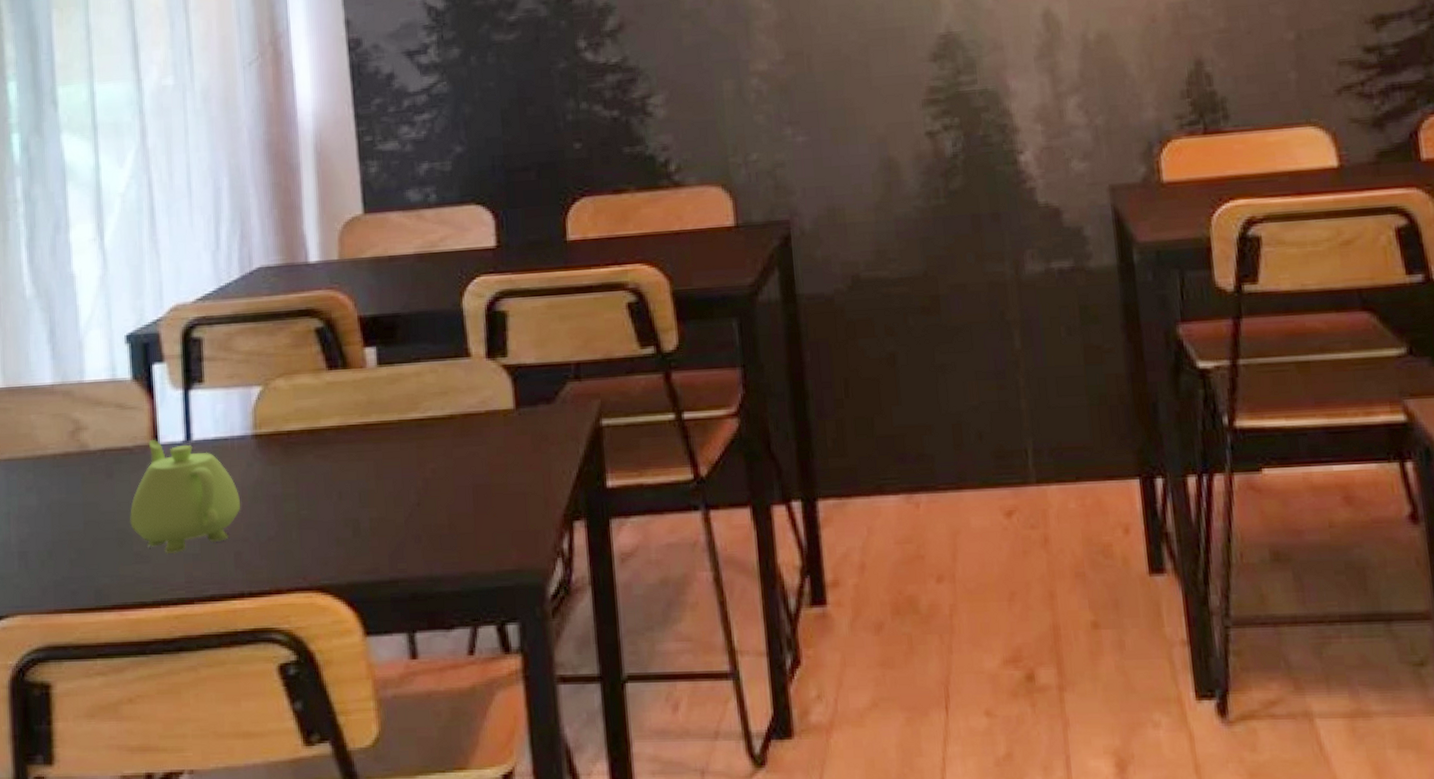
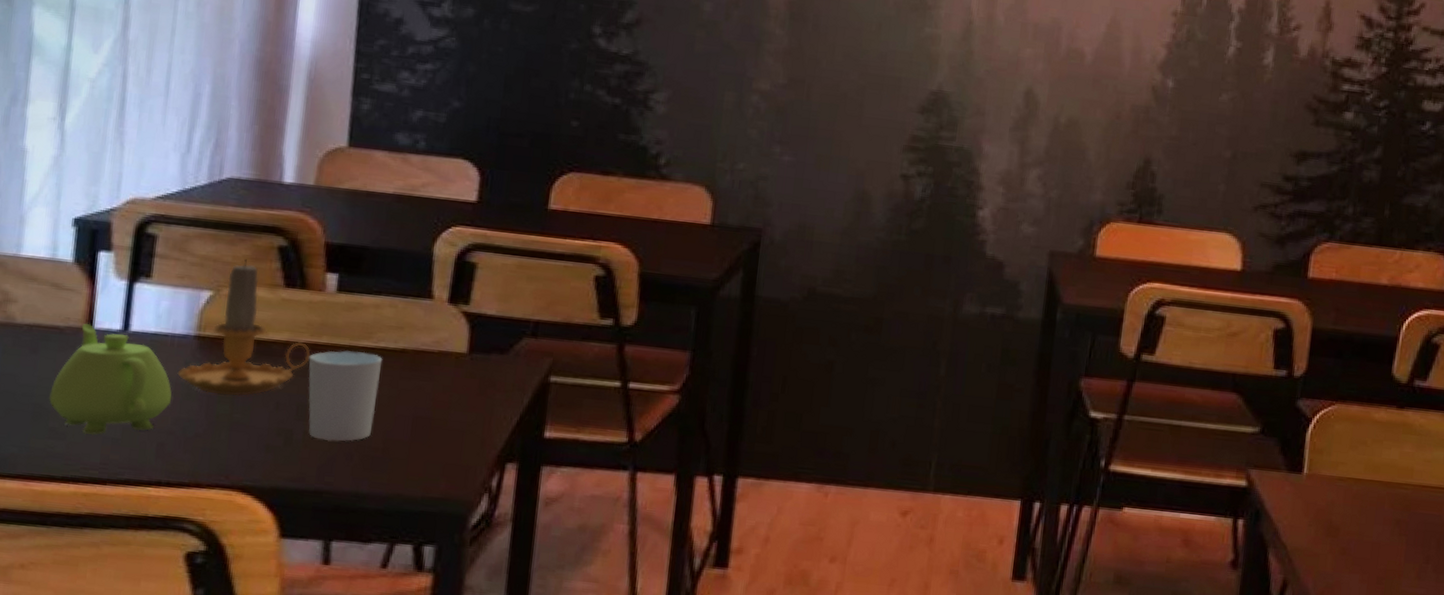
candle: none [242,348,363,493] -> present [177,259,311,397]
cup: none [362,424,435,526] -> present [308,350,383,442]

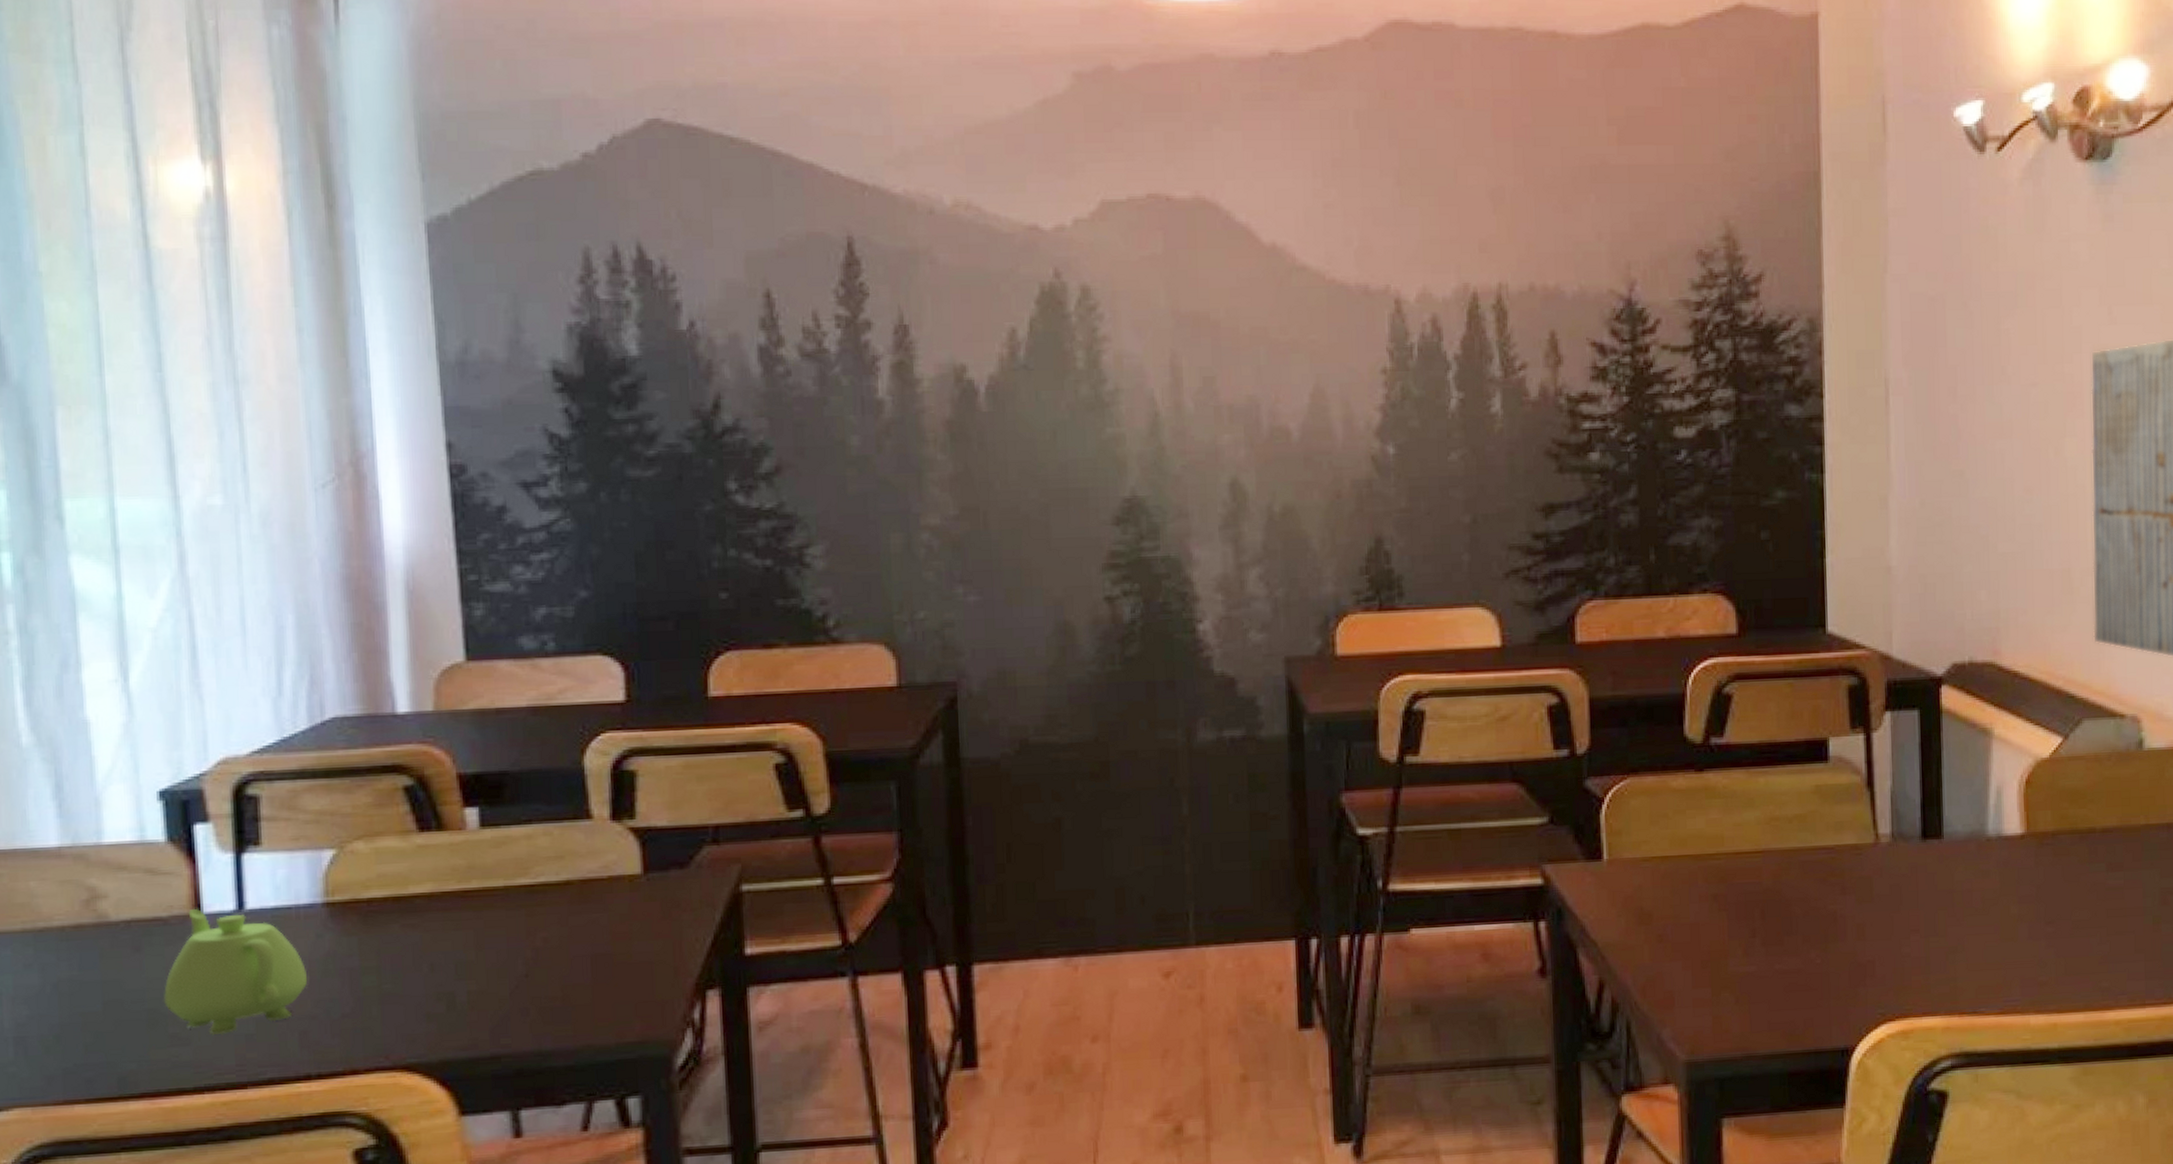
candle: present [177,259,311,397] -> none [309,807,461,966]
cup: present [308,350,383,442] -> none [460,890,547,999]

